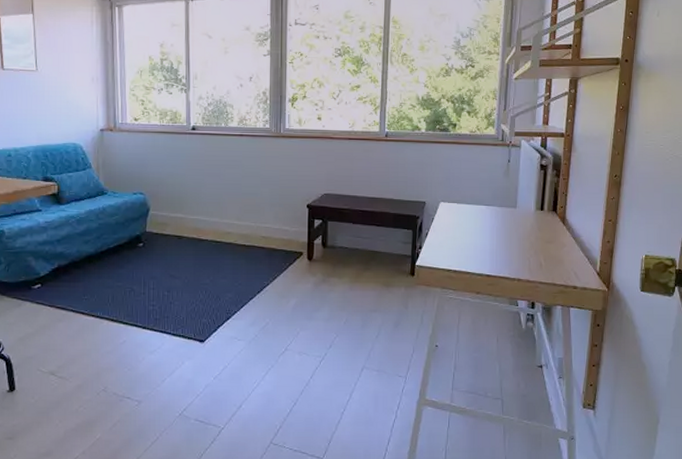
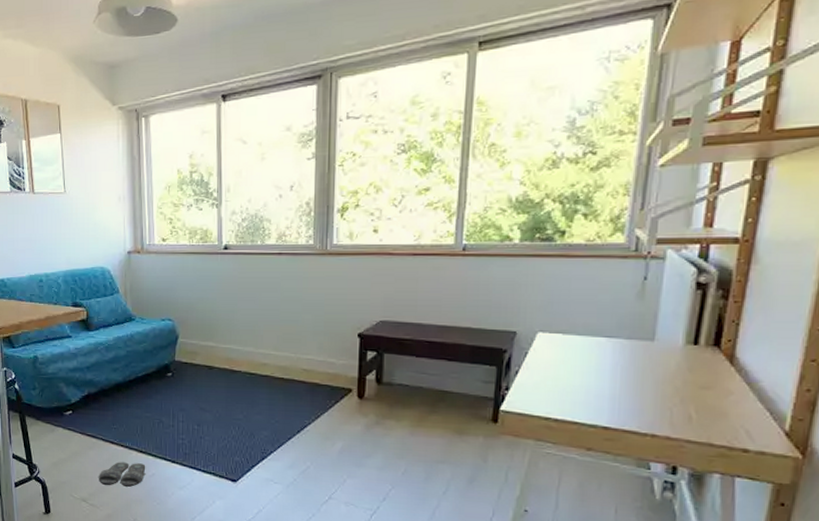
slippers: none [68,332,117,356] -> present [99,462,146,487]

